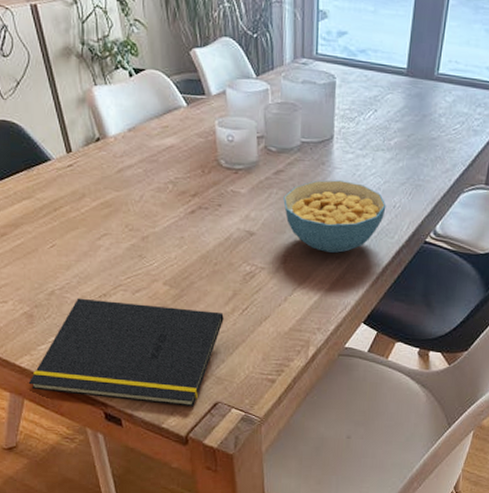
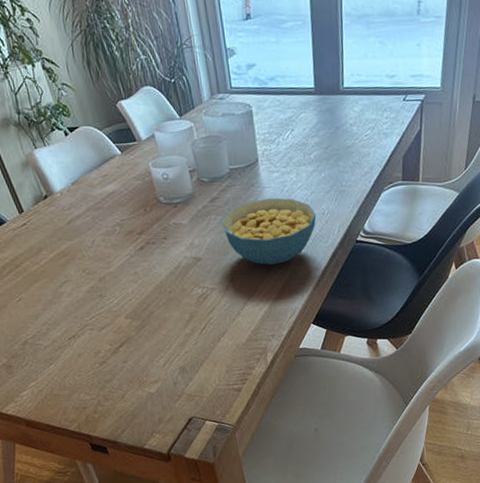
notepad: present [28,298,224,407] -> none [16,335,186,433]

